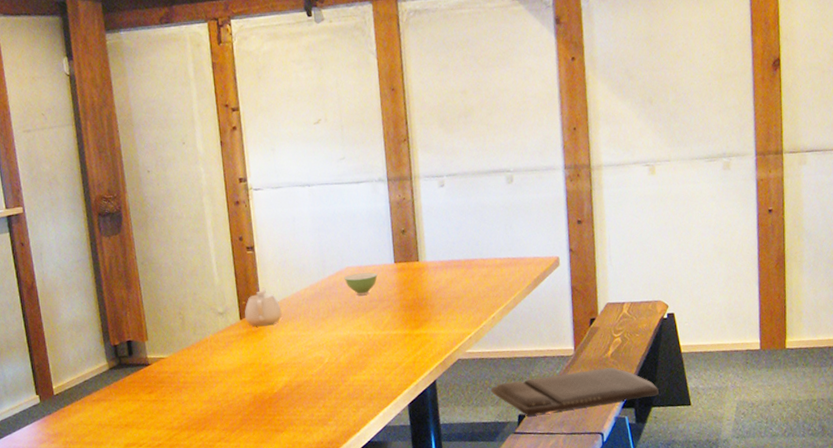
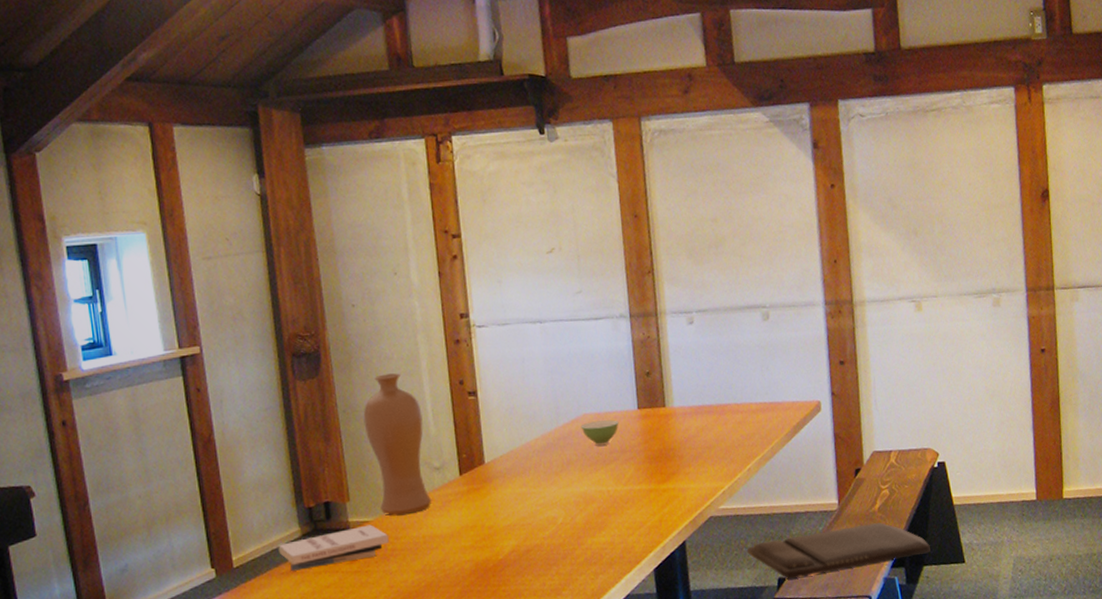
books: none [90,361,181,399] -> present [278,524,389,571]
vase: none [158,230,217,353] -> present [363,373,432,515]
teapot: present [244,287,282,326] -> none [464,438,509,483]

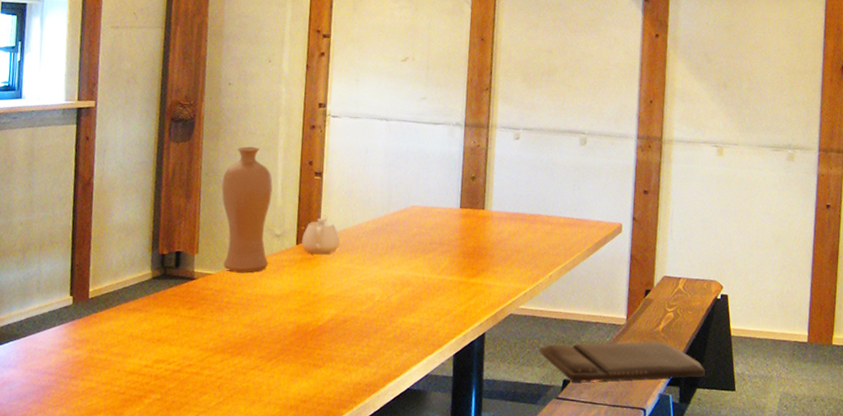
books: present [278,524,389,571] -> none [129,277,226,309]
teapot: none [464,438,509,483] -> present [301,215,340,254]
bowl: present [581,420,619,446] -> none [408,213,442,236]

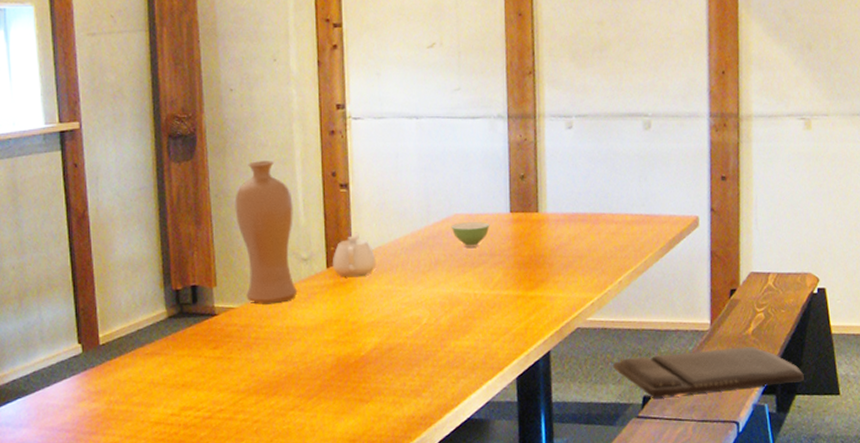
bowl: none [408,213,442,236] -> present [451,222,490,247]

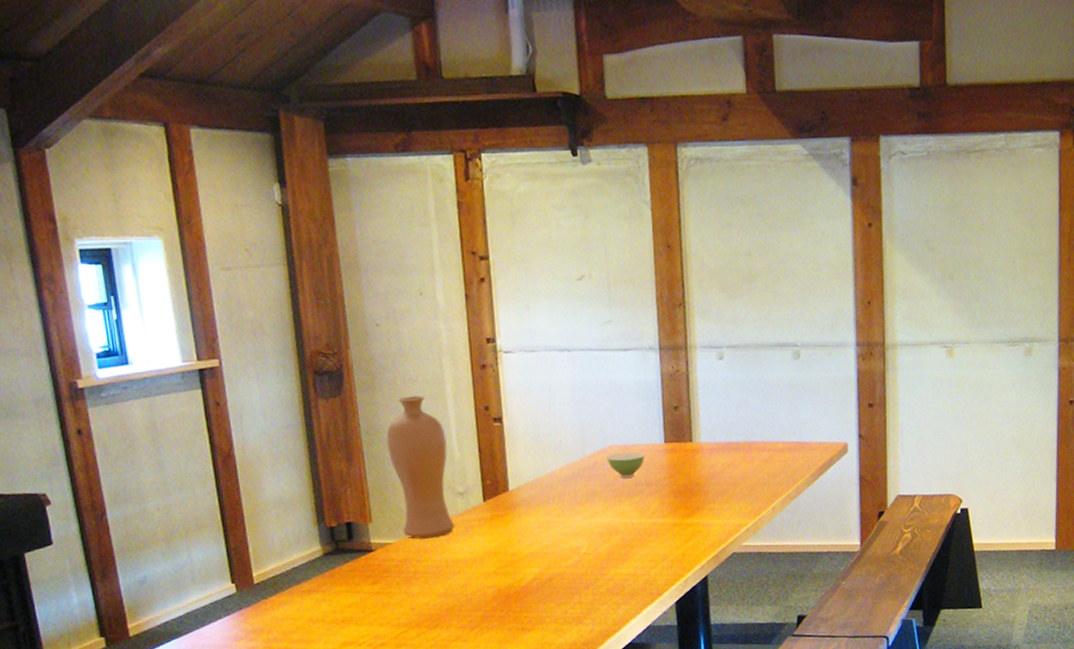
teapot: present [332,232,376,276] -> none [488,465,534,509]
cushion: present [613,347,804,398] -> none [769,565,949,617]

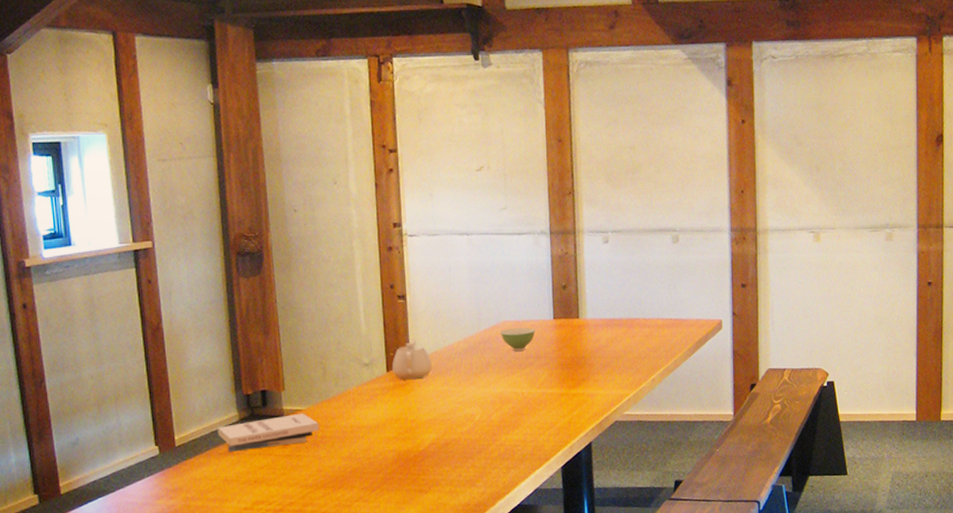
books: none [299,546,411,589] -> present [217,413,319,452]
vase: present [386,396,455,539] -> none [300,275,360,406]
teapot: none [488,465,534,509] -> present [391,339,433,379]

